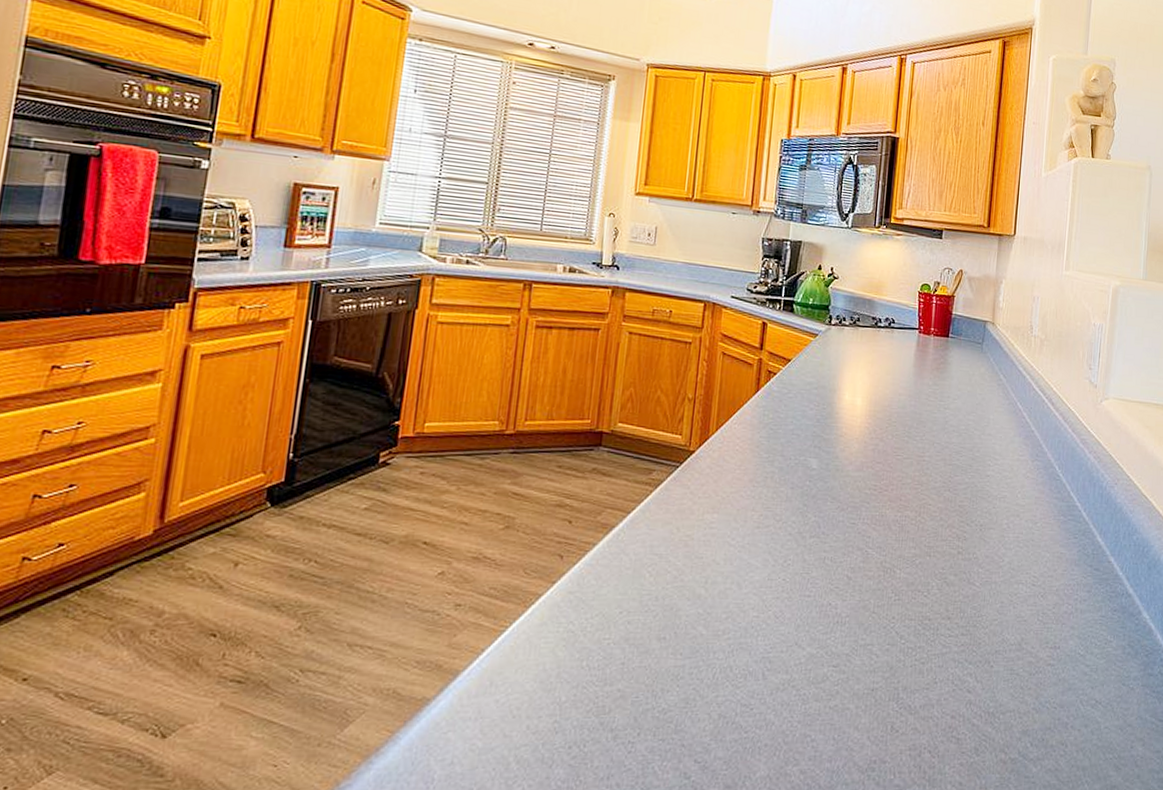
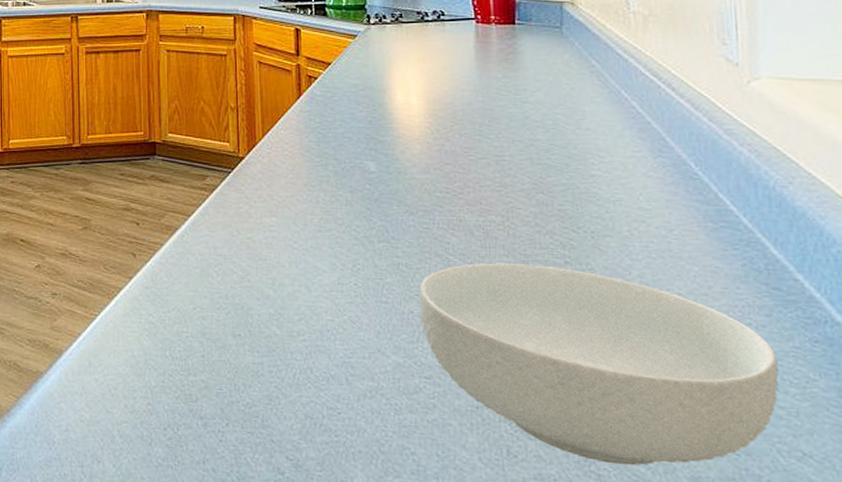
cereal bowl: none [836,555,1090,728] -> present [419,263,779,466]

